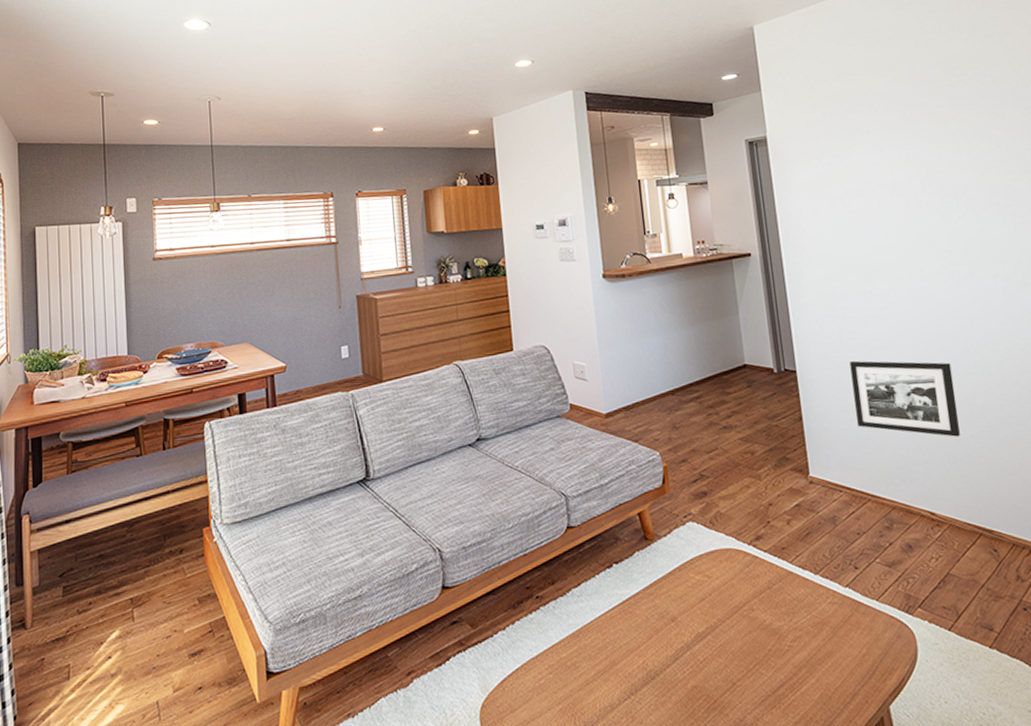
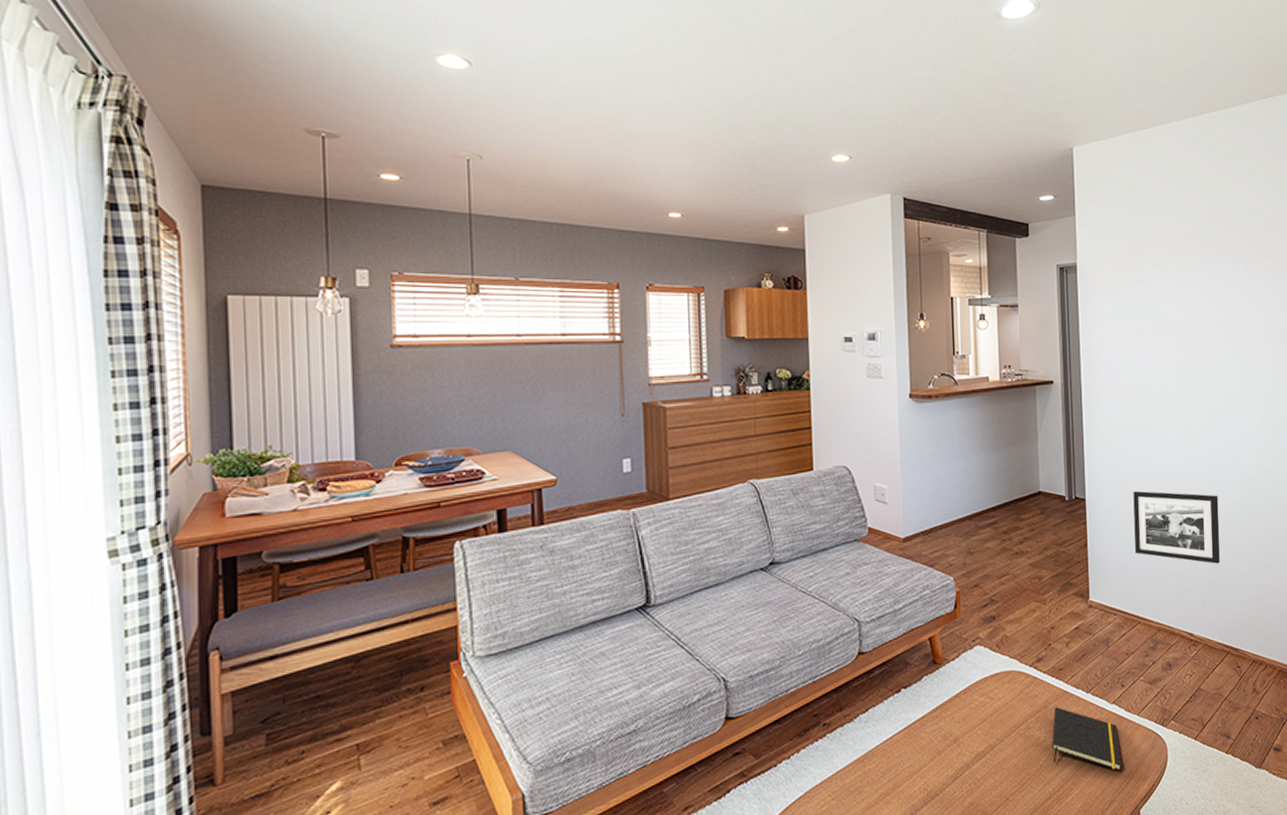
notepad: none [779,588,863,661] -> present [1052,707,1122,771]

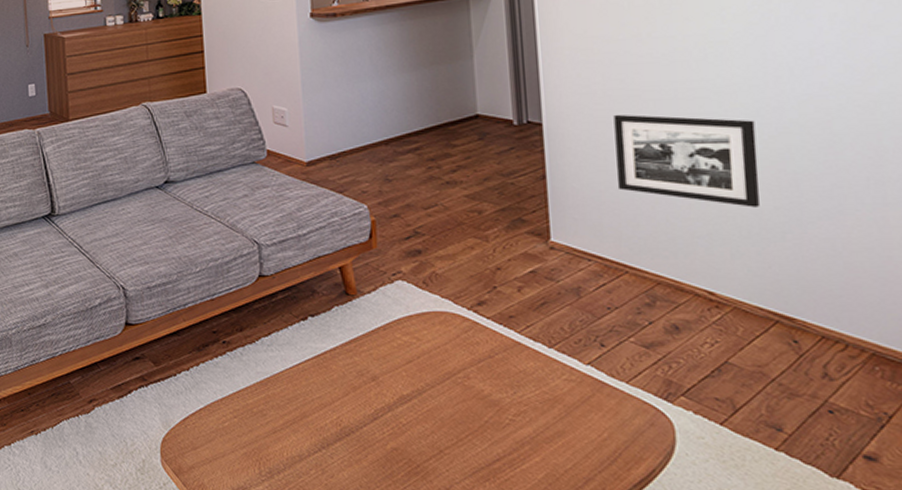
notepad: present [1052,707,1122,771] -> none [500,359,604,445]

